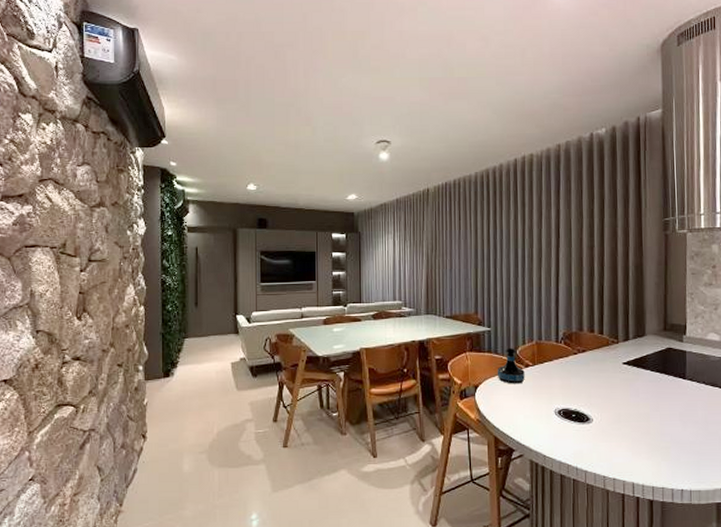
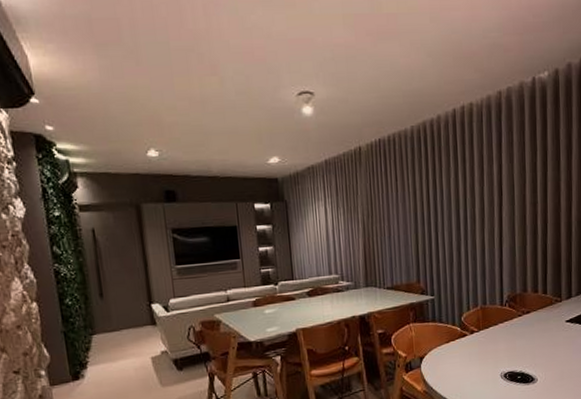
tequila bottle: present [497,347,525,384] -> none [442,314,471,352]

